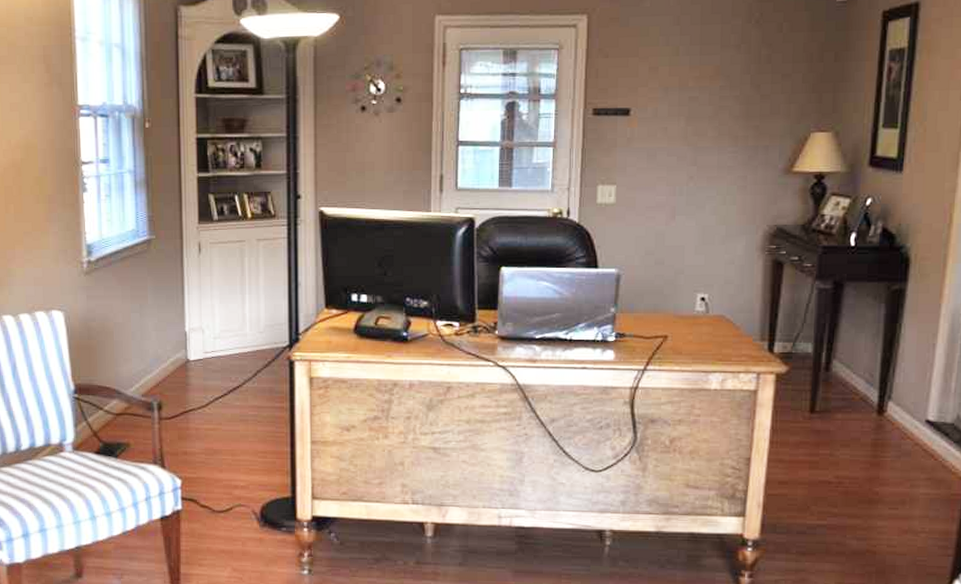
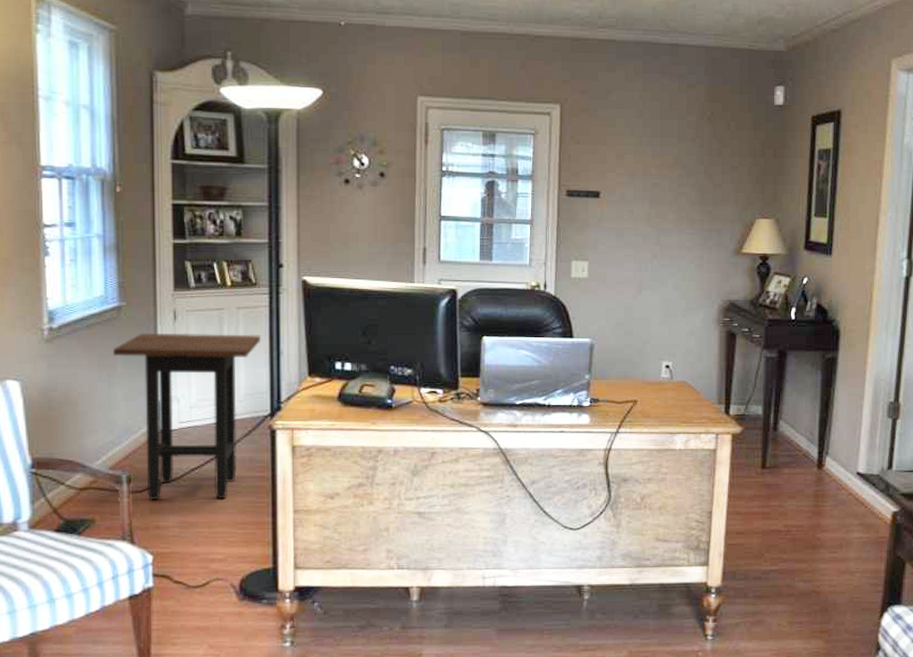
side table: none [144,265,280,428] -> present [113,333,261,500]

